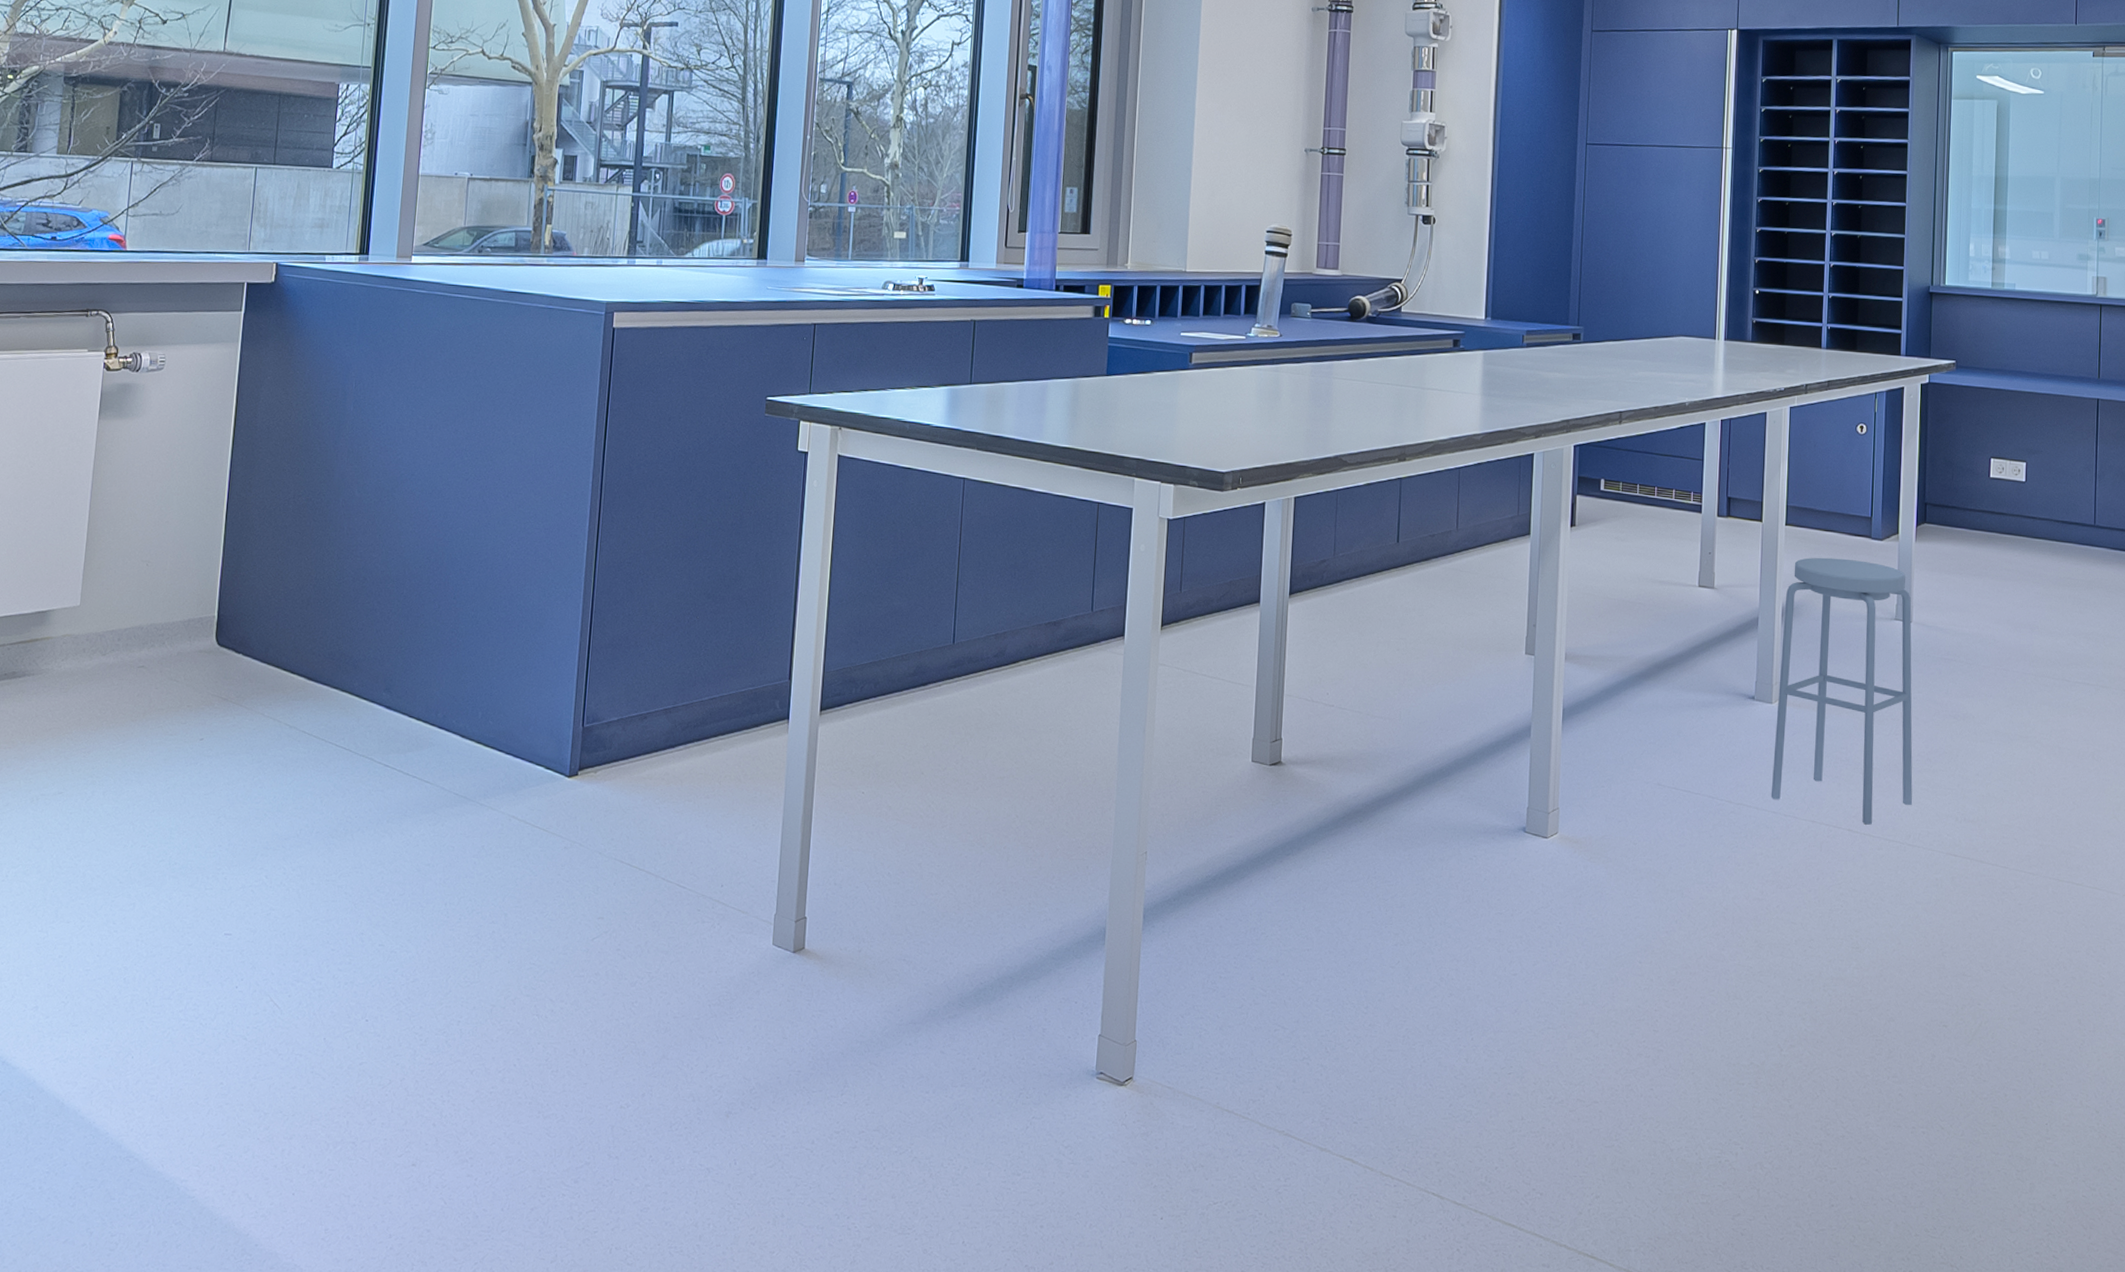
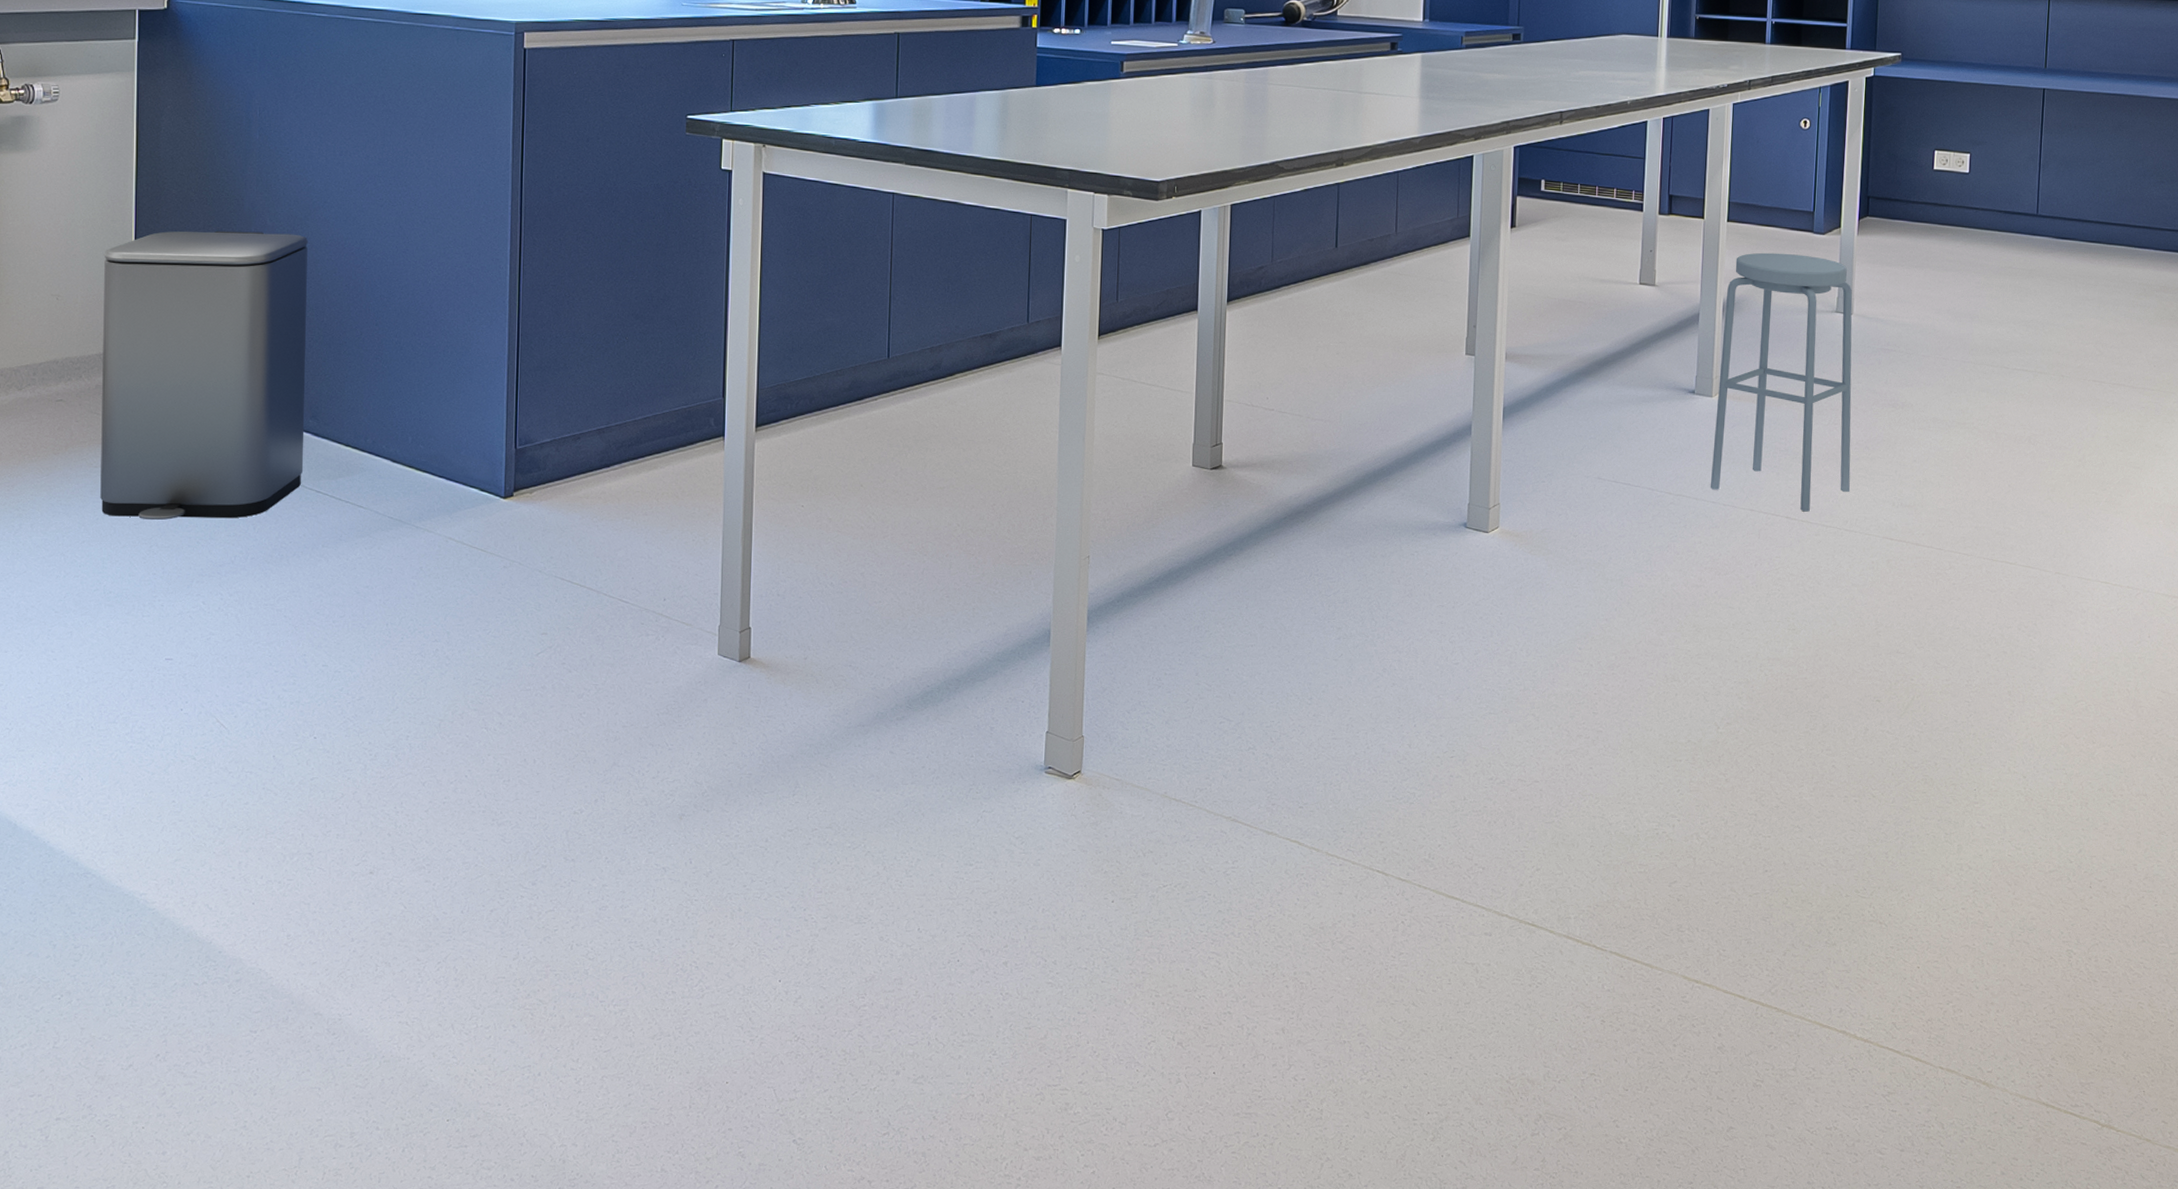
pedal bin: none [173,500,394,791] -> present [100,230,309,520]

